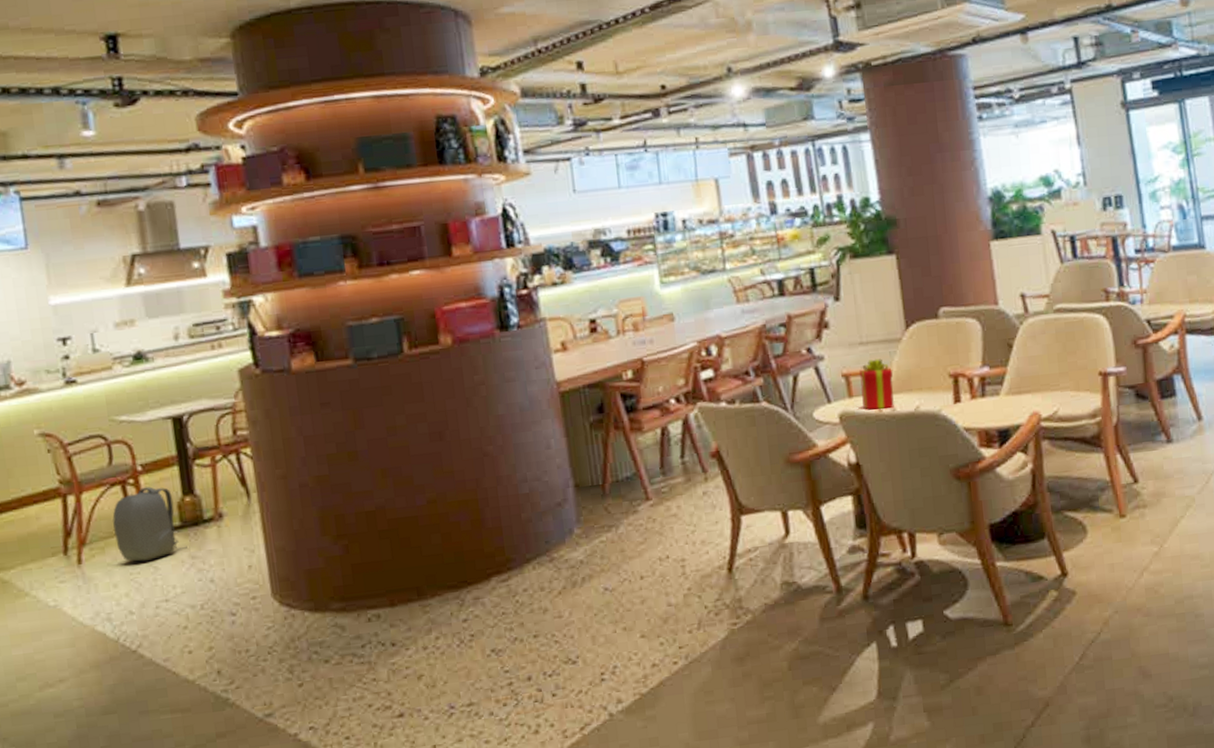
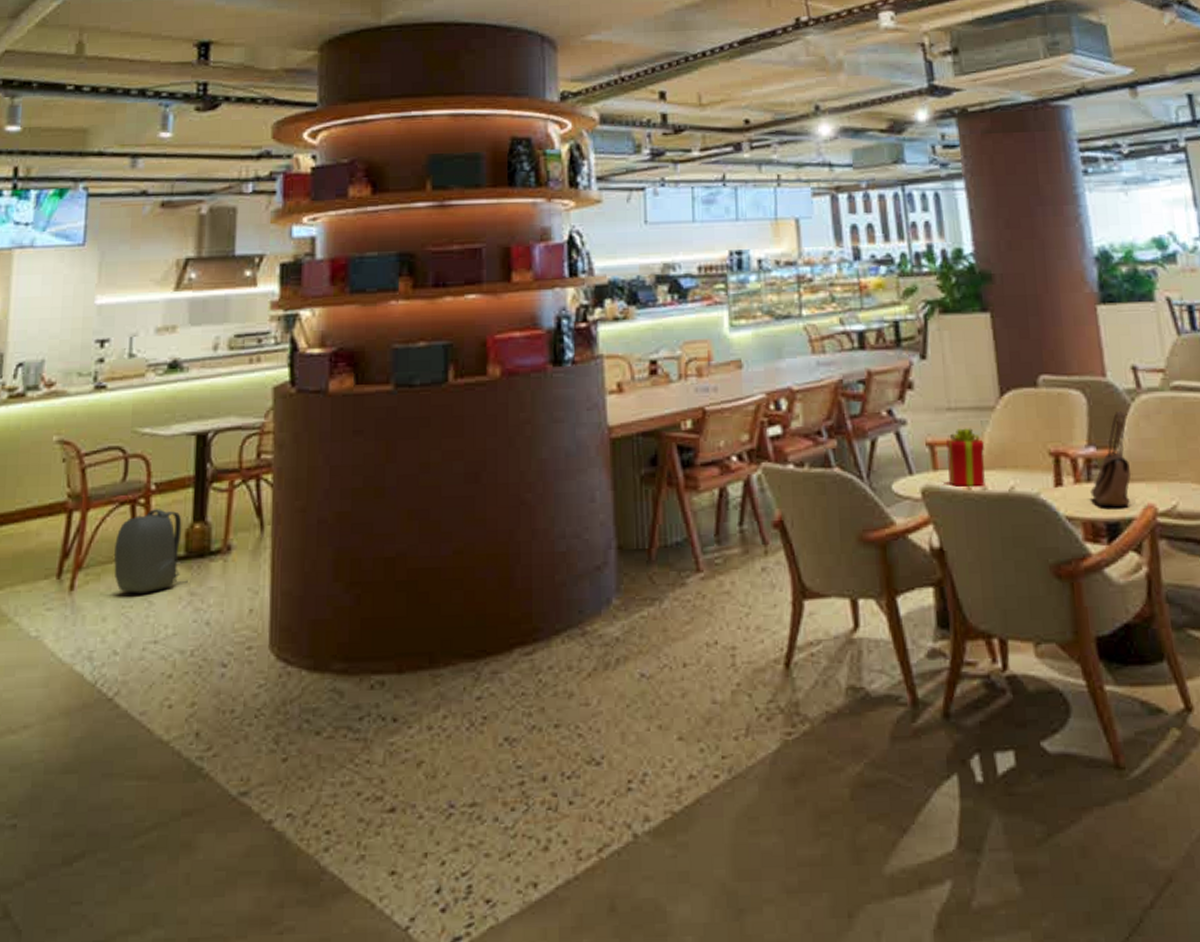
handbag: none [984,334,1020,417] -> present [1090,411,1132,507]

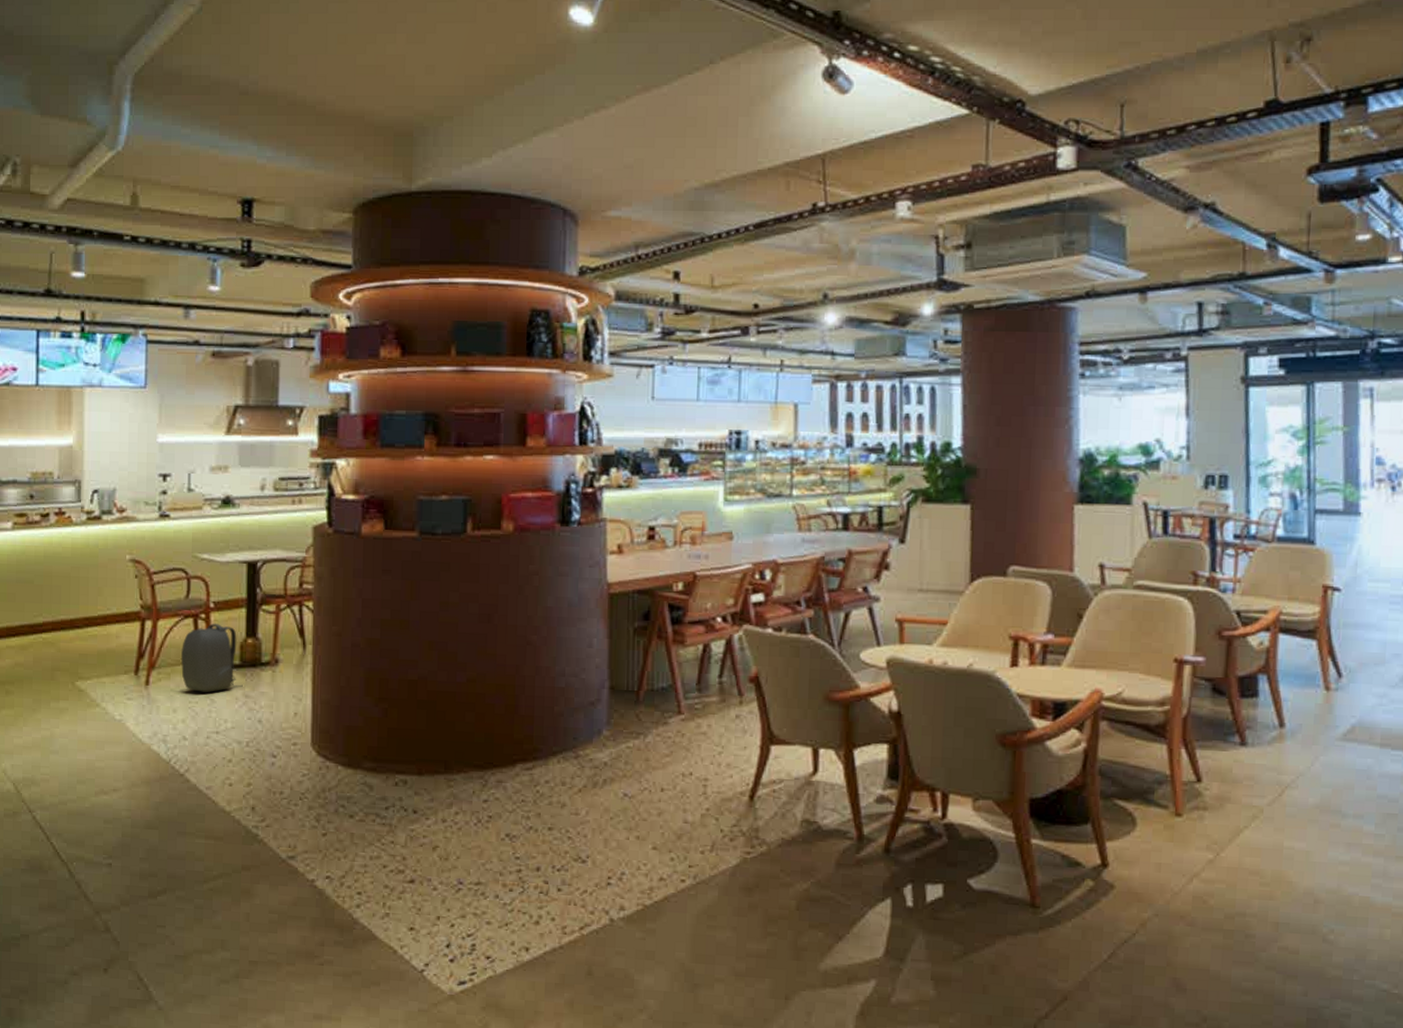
gift box: present [946,428,986,488] -> none [912,608,951,662]
handbag: present [1090,411,1132,507] -> none [1043,604,1087,689]

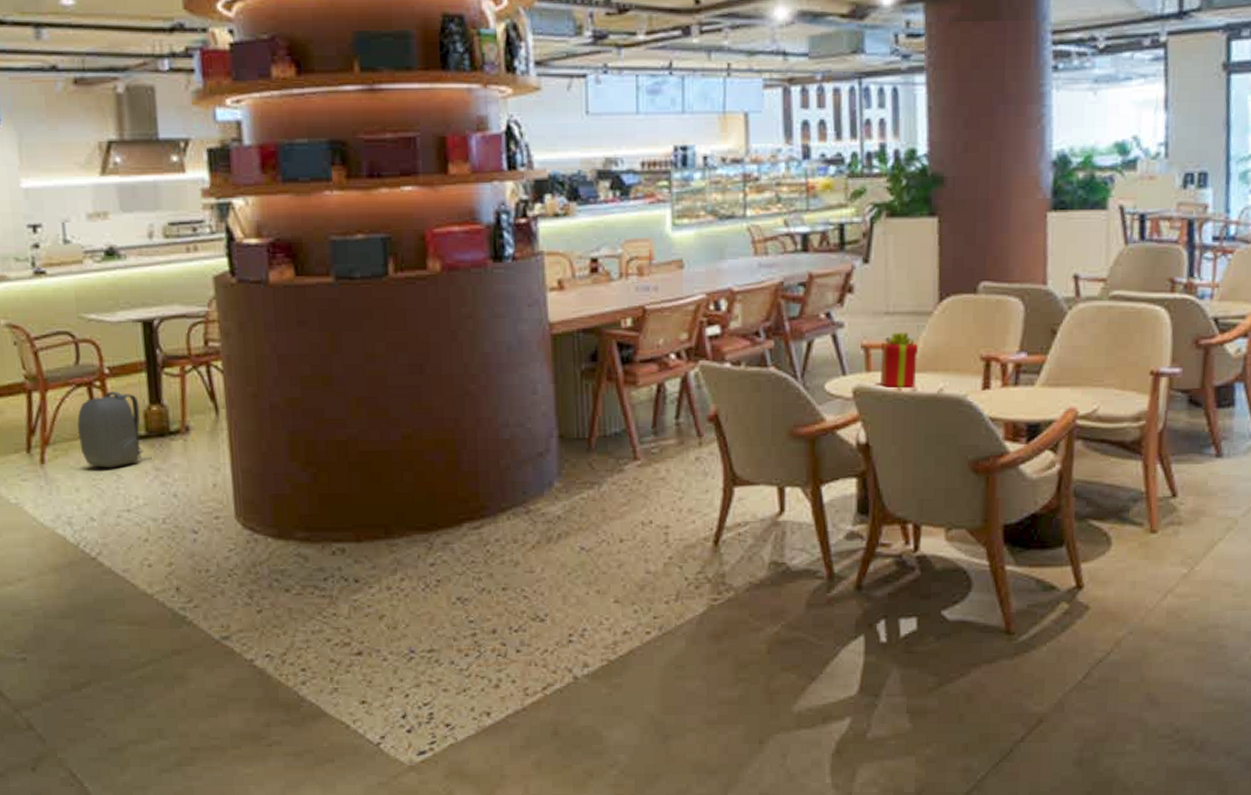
gift box: none [912,608,951,662] -> present [879,332,919,389]

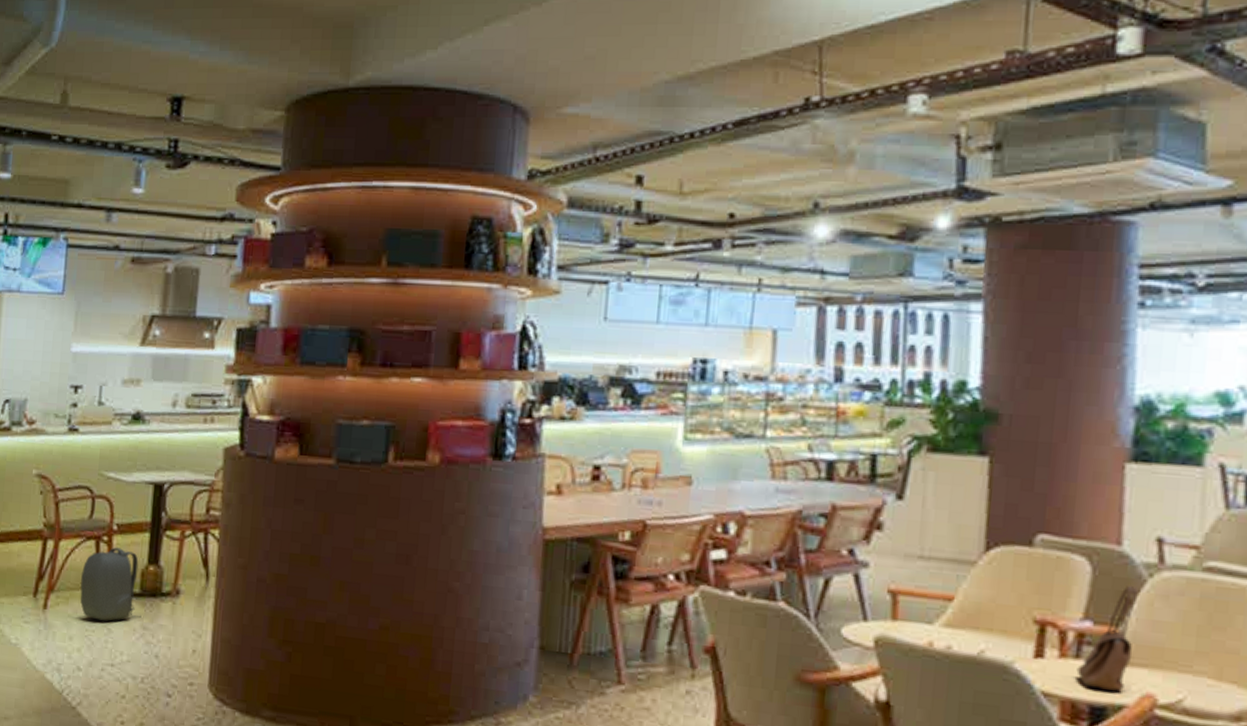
gift box: present [879,332,919,389] -> none [907,579,958,645]
handbag: none [1016,319,1061,409] -> present [1076,586,1139,691]

